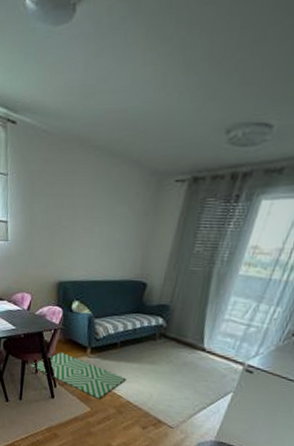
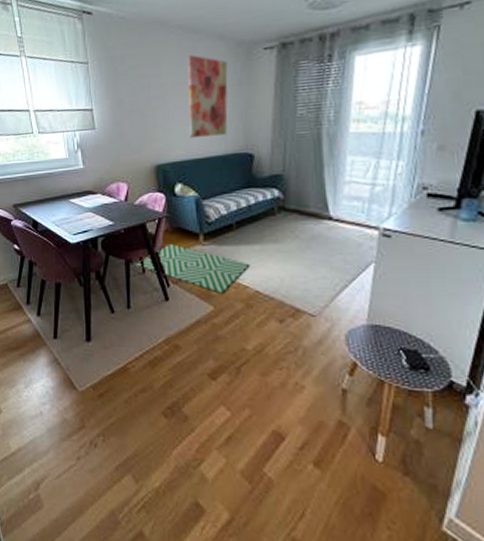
wall art: none [91,179,138,262] -> present [187,55,228,139]

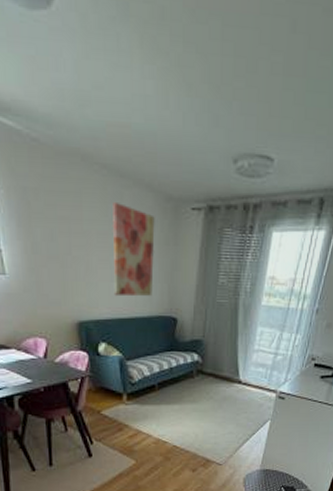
rug: present [136,244,250,293] -> none [57,404,169,449]

